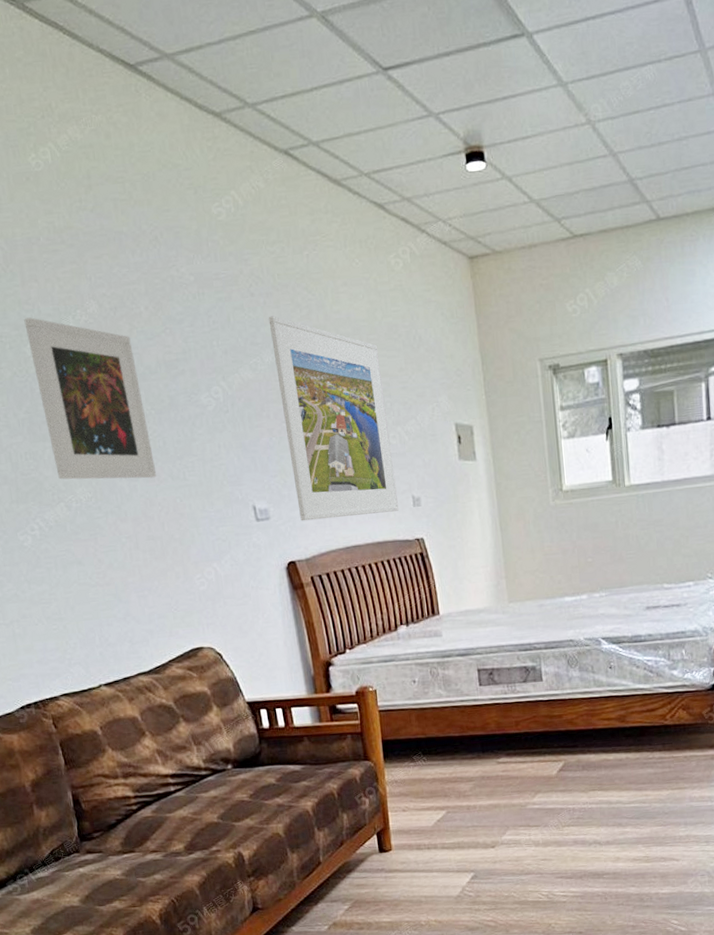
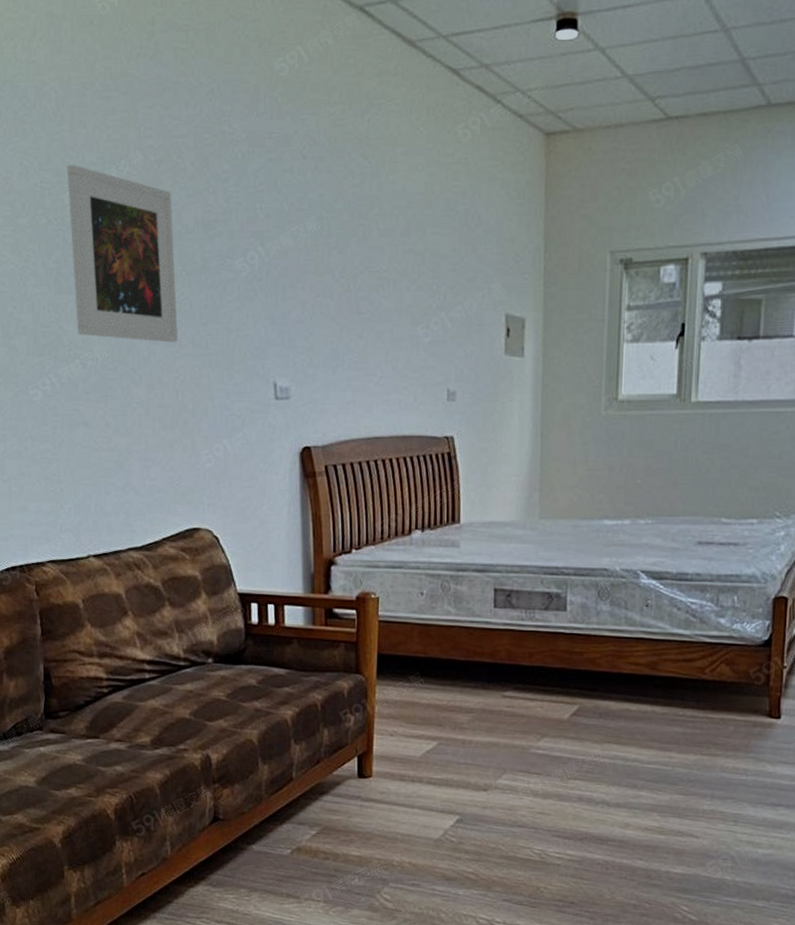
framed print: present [268,316,399,521] -> none [318,181,432,405]

